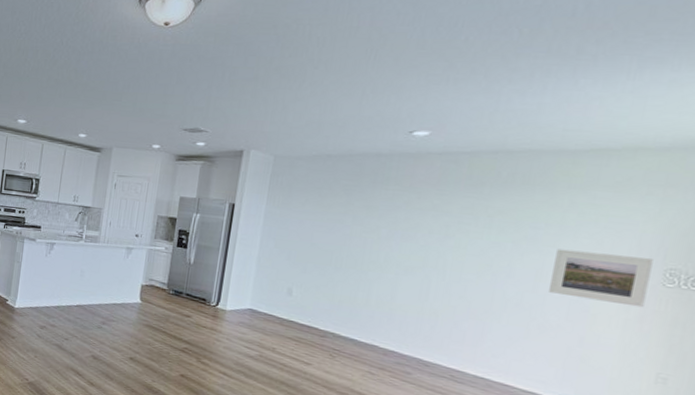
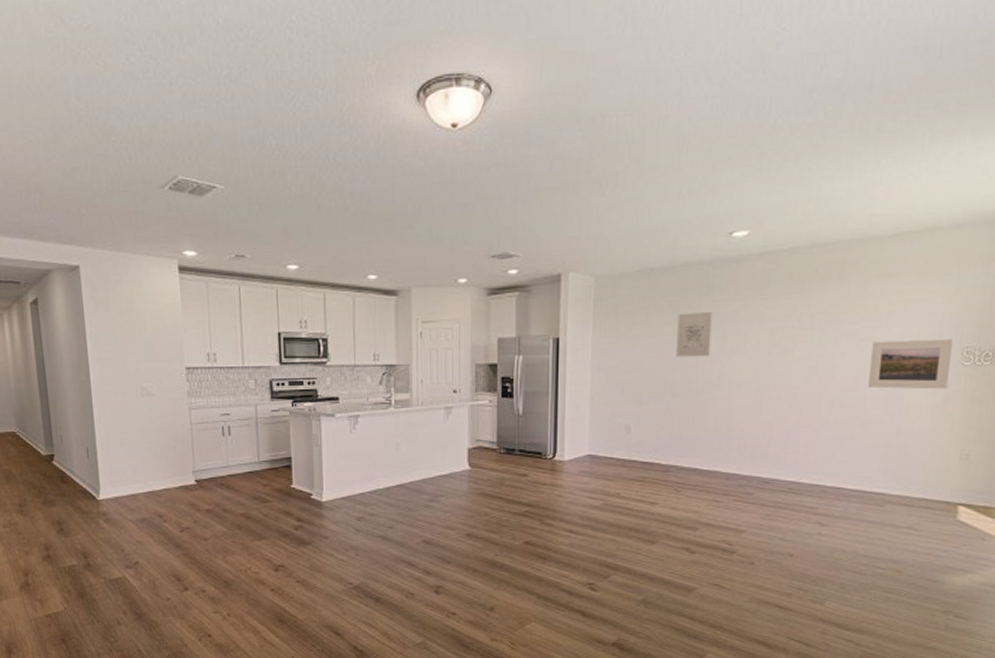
wall art: none [344,197,385,240] -> present [676,311,713,358]

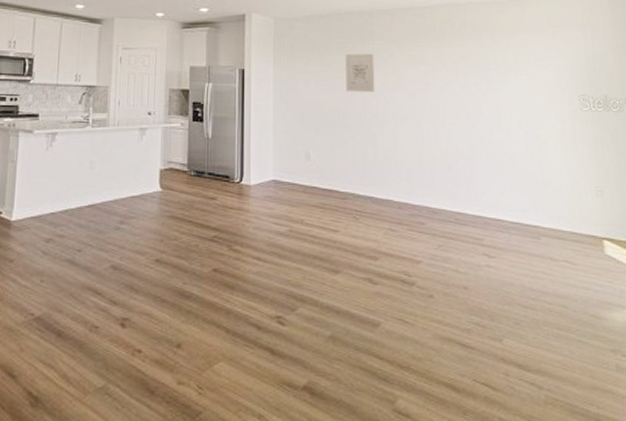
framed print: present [867,340,953,390] -> none [507,86,574,131]

